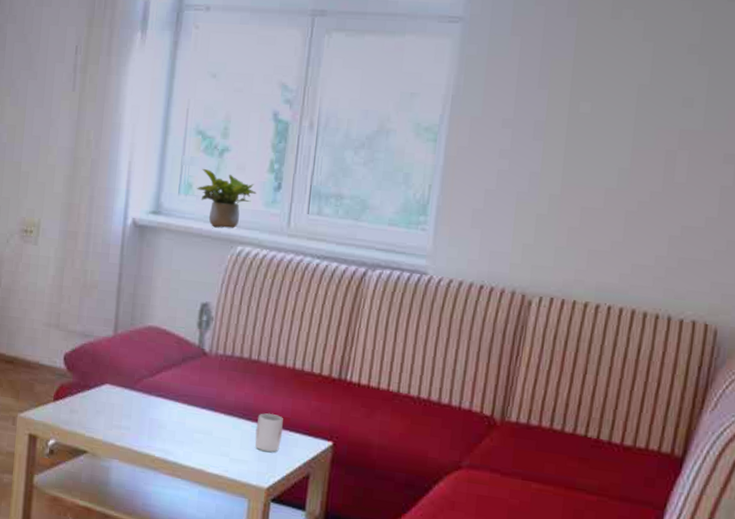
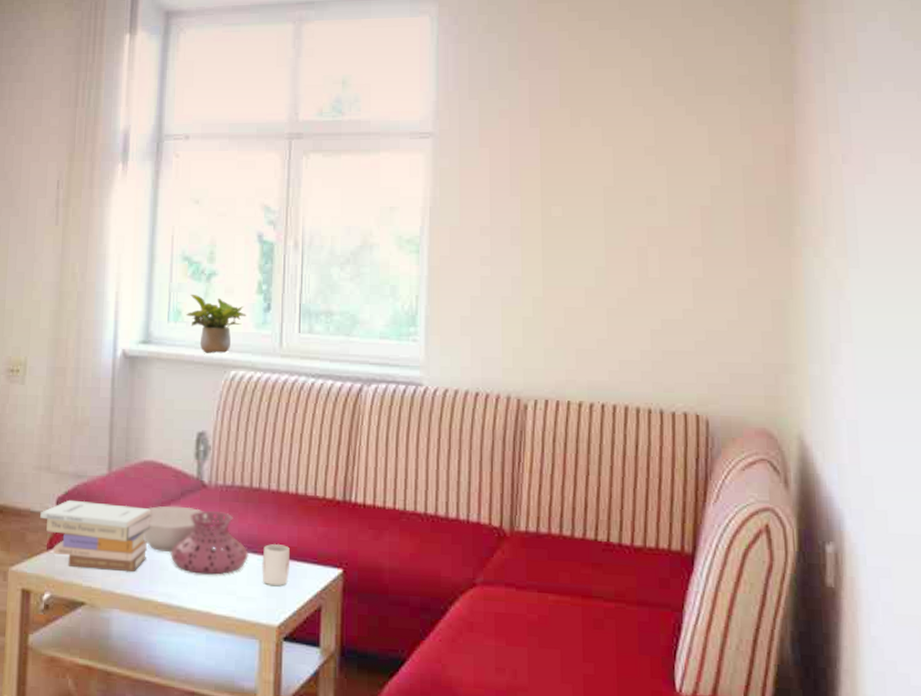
books: none [48,356,153,427] -> present [40,499,152,572]
bowl: none [143,369,209,413] -> present [142,506,210,553]
vase: none [169,377,244,437] -> present [170,511,249,575]

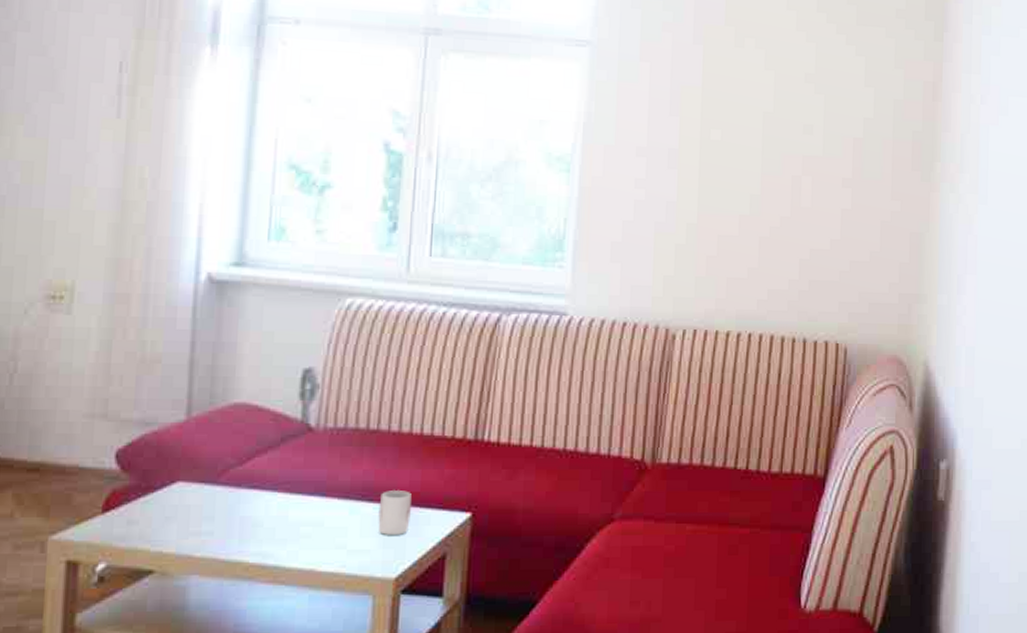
books: present [40,499,152,572] -> none [93,452,243,532]
bowl: present [142,506,210,553] -> none [230,453,317,507]
vase: present [170,511,249,575] -> none [266,458,363,528]
potted plant: present [186,294,247,354] -> none [292,208,367,279]

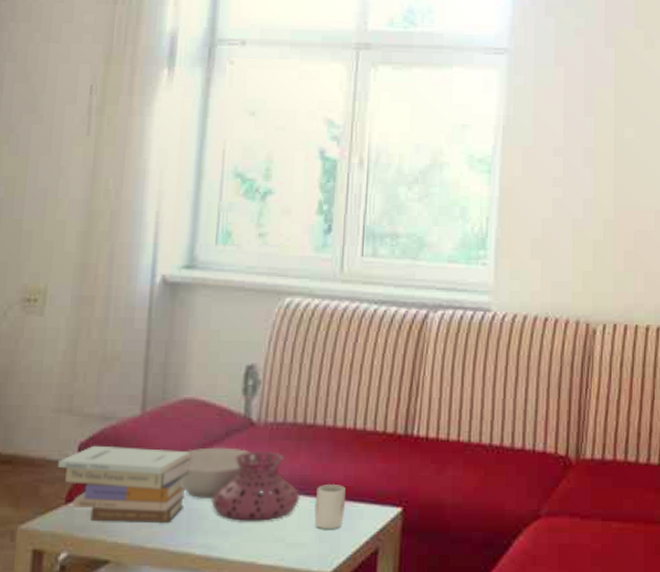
books: none [93,452,243,532] -> present [58,445,191,524]
bowl: none [230,453,317,507] -> present [179,447,258,500]
vase: none [266,458,363,528] -> present [211,452,300,521]

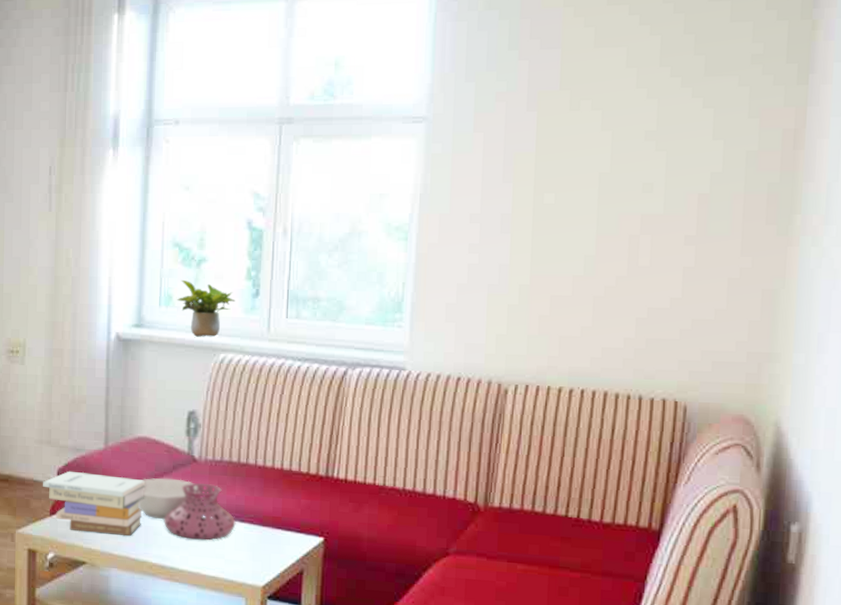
potted plant: none [237,214,305,279] -> present [177,279,236,338]
mug: present [314,485,346,529] -> none [248,514,275,551]

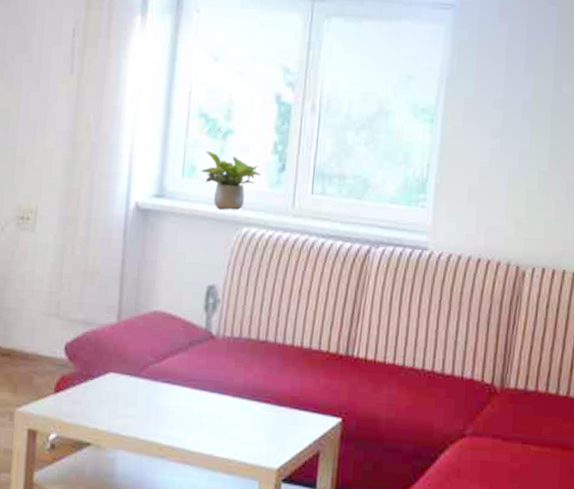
books: present [43,471,146,536] -> none [48,345,159,416]
bowl: present [137,478,200,520] -> none [149,354,217,399]
vase: present [163,483,236,540] -> none [176,360,253,420]

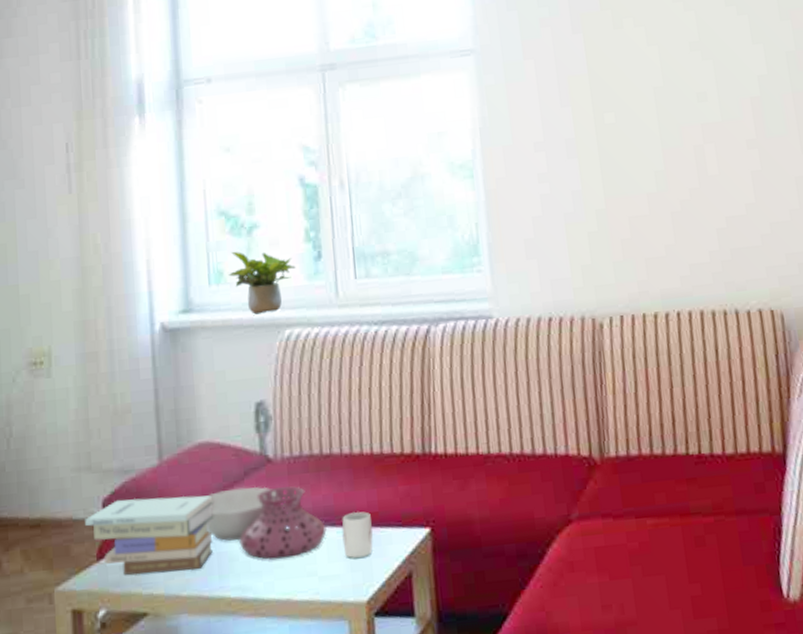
books: none [48,345,159,416] -> present [85,495,214,575]
bowl: none [149,354,217,399] -> present [205,486,280,541]
vase: none [176,360,253,420] -> present [239,486,327,560]
mug: none [264,393,292,432] -> present [342,512,373,558]

